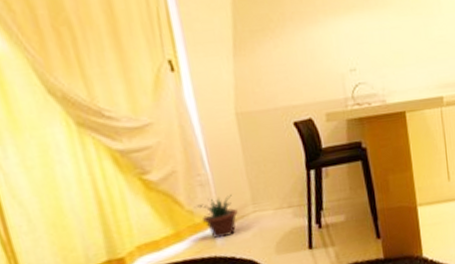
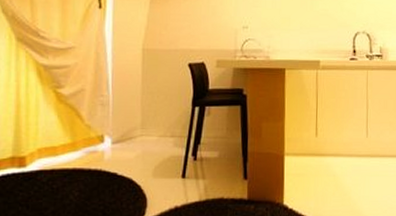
potted plant: present [194,193,238,239] -> none [92,116,128,154]

